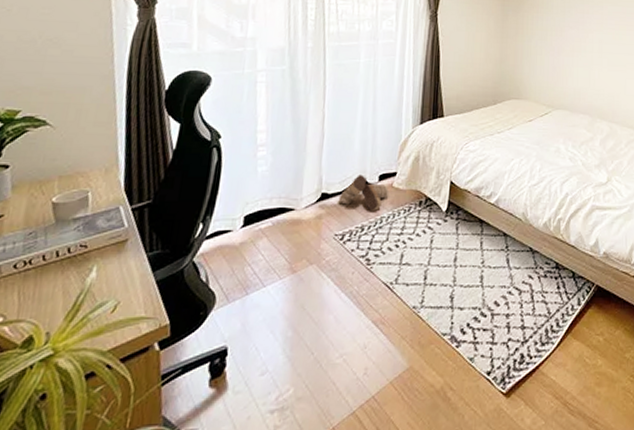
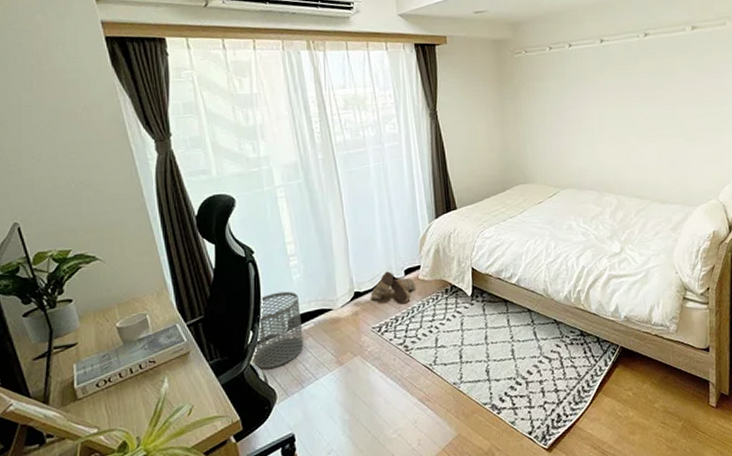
waste bin: none [197,183,261,268] -> present [252,291,304,369]

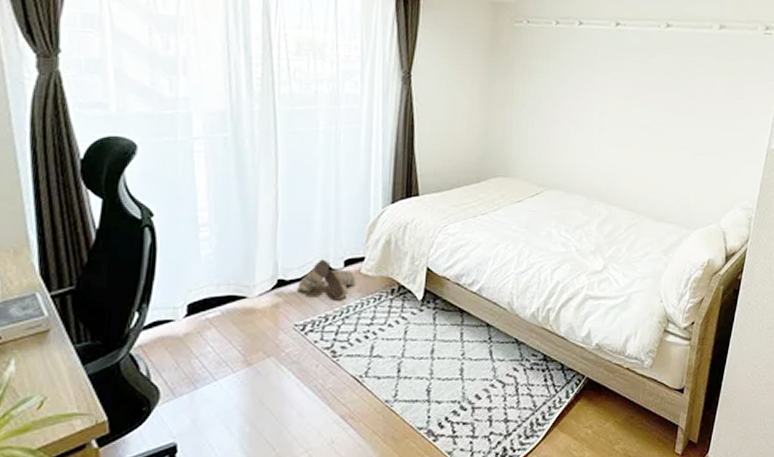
waste bin: present [252,291,304,369] -> none [134,268,206,361]

